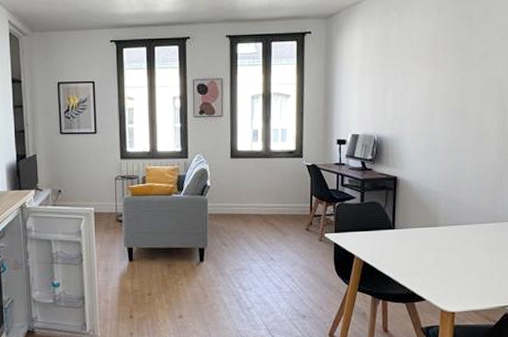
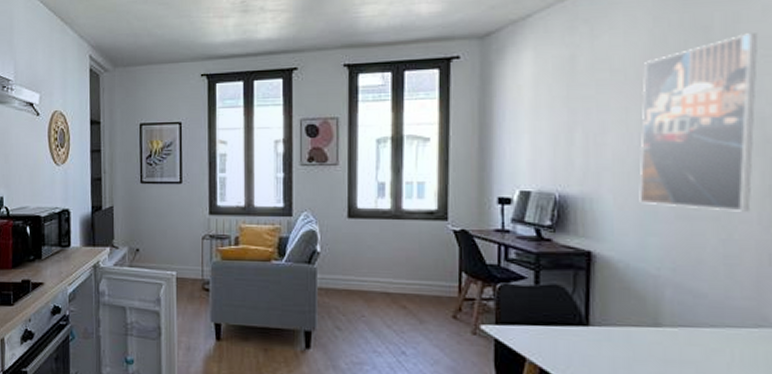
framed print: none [427,22,499,146] -> present [639,33,759,212]

